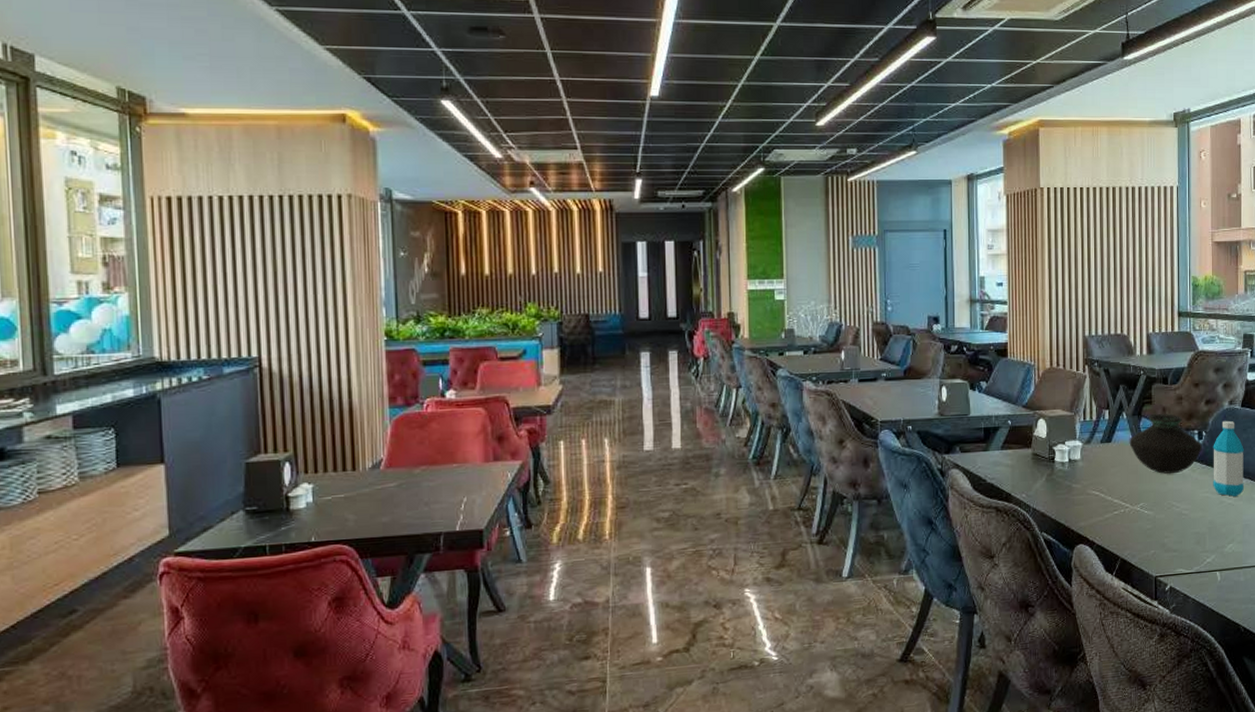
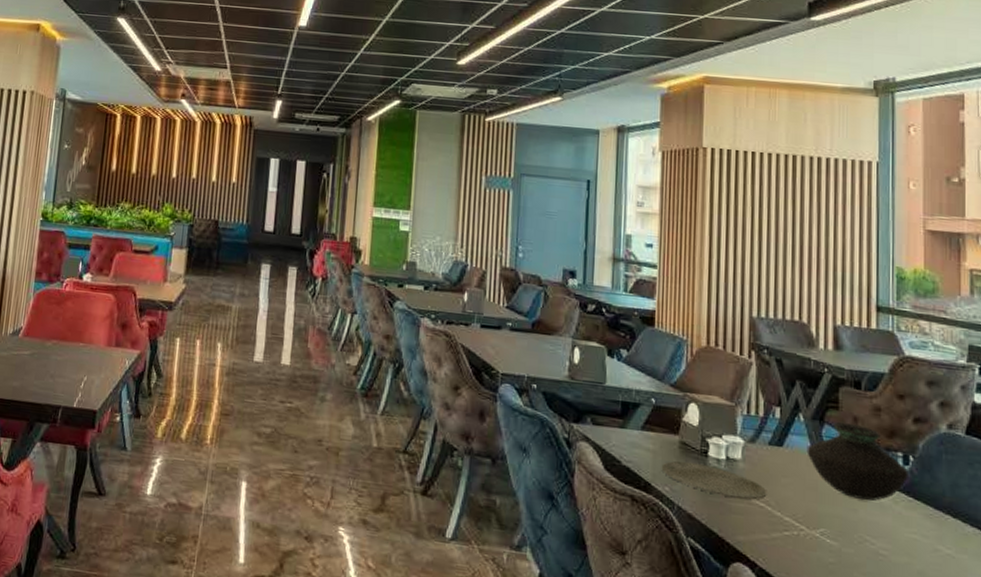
plate: none [1018,469,1101,493] -> present [661,461,767,500]
water bottle: present [1213,420,1244,497] -> none [923,447,970,547]

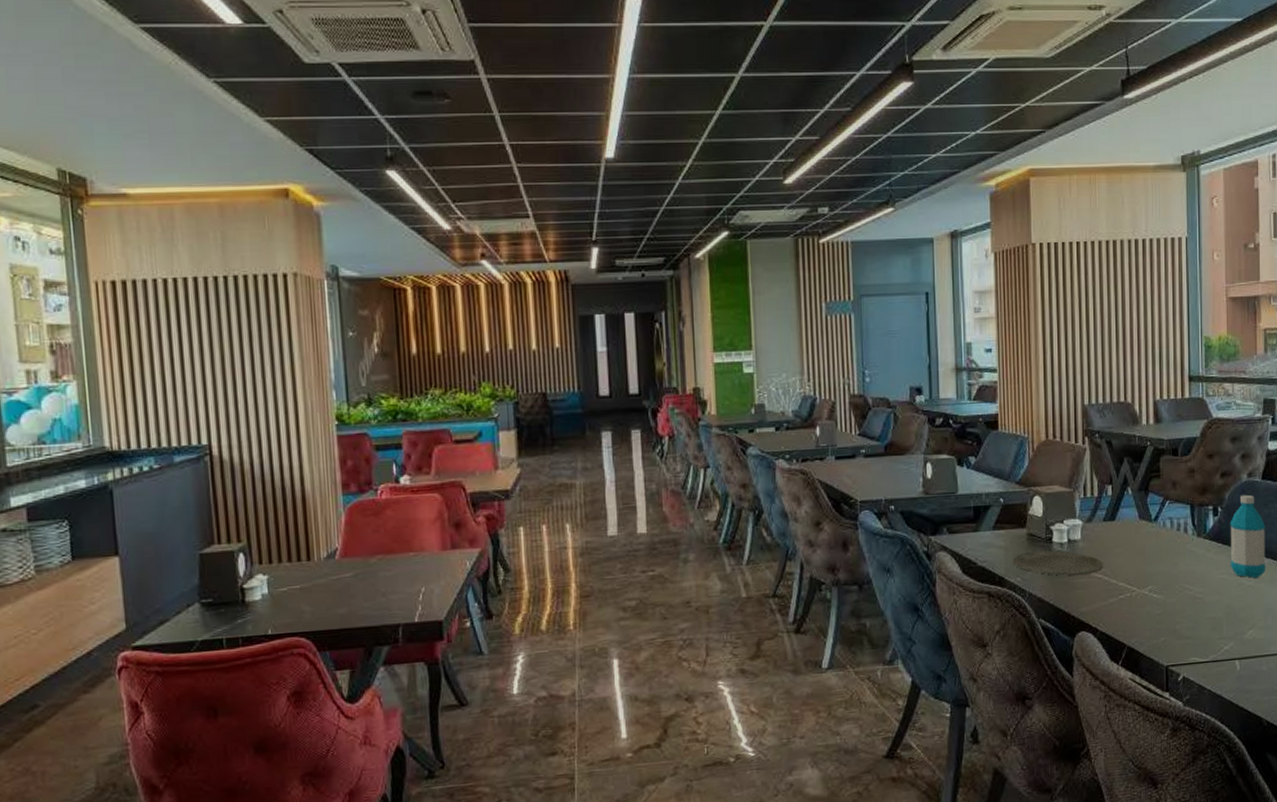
vase: present [806,422,908,501] -> none [1135,488,1217,555]
water bottle: none [923,447,970,547] -> present [1230,494,1265,578]

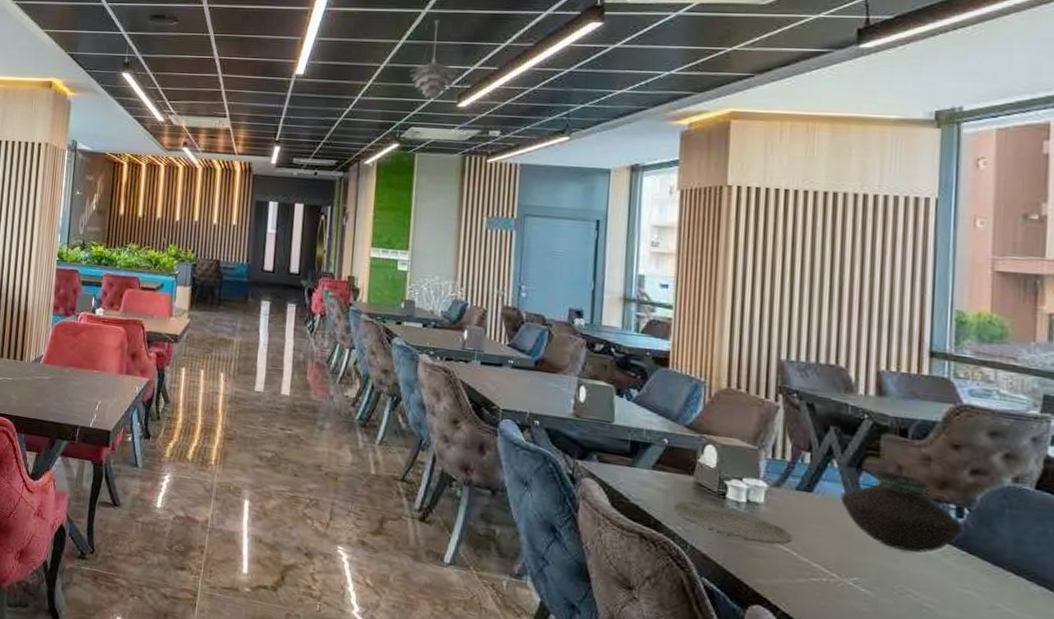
pendant light: none [730,85,780,177] -> present [409,20,458,99]
vase: none [1135,488,1217,555] -> present [840,470,962,553]
water bottle: present [1230,494,1265,578] -> none [978,501,1038,606]

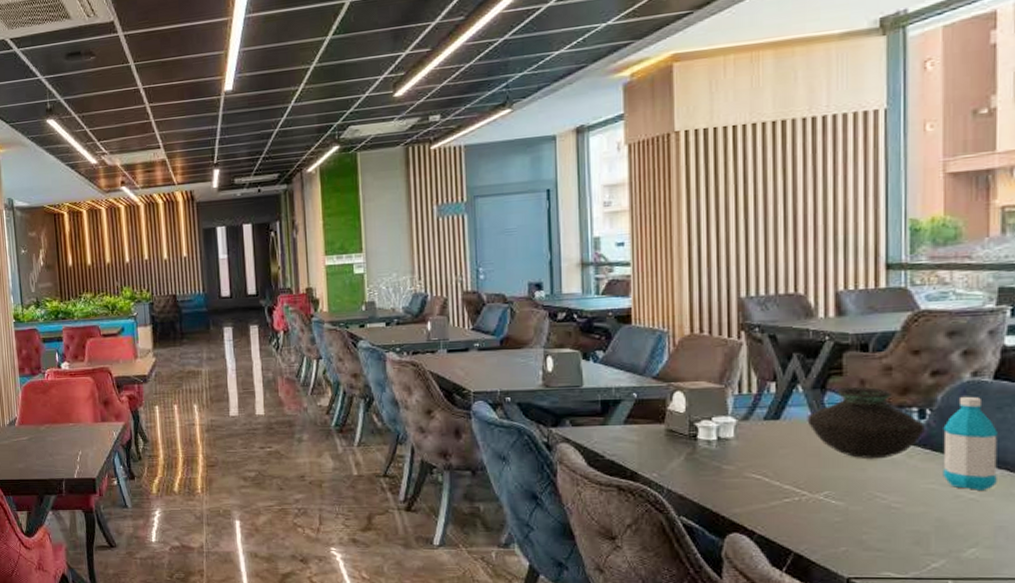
pendant light: present [409,20,458,99] -> none [340,8,390,94]
plate: present [673,501,793,545] -> none [647,447,764,474]
water bottle: none [978,501,1038,606] -> present [942,396,998,490]

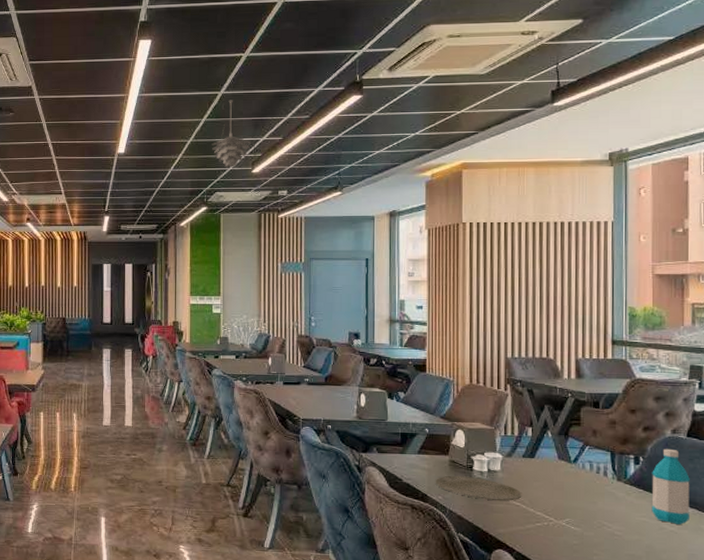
pendant light: none [340,8,390,94] -> present [211,100,250,167]
plate: none [647,447,764,474] -> present [435,475,522,501]
vase: present [807,386,925,459] -> none [554,435,639,495]

